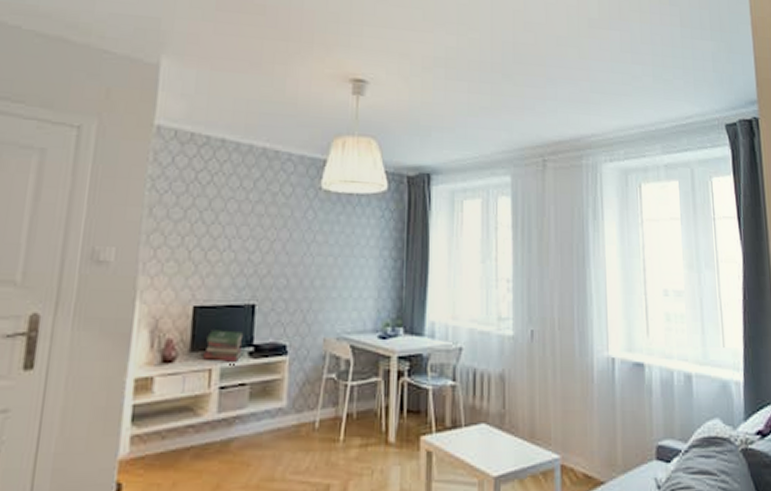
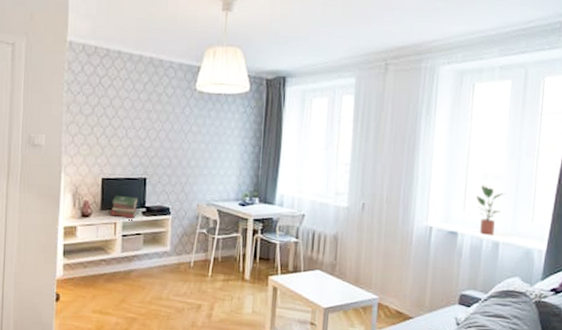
potted plant: none [658,302,691,367] -> present [475,184,506,236]

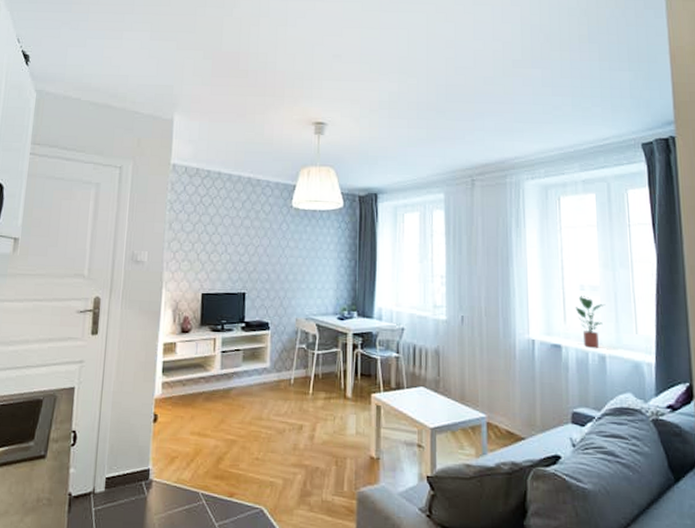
books: present [110,195,139,218] -> none [210,310,238,334]

